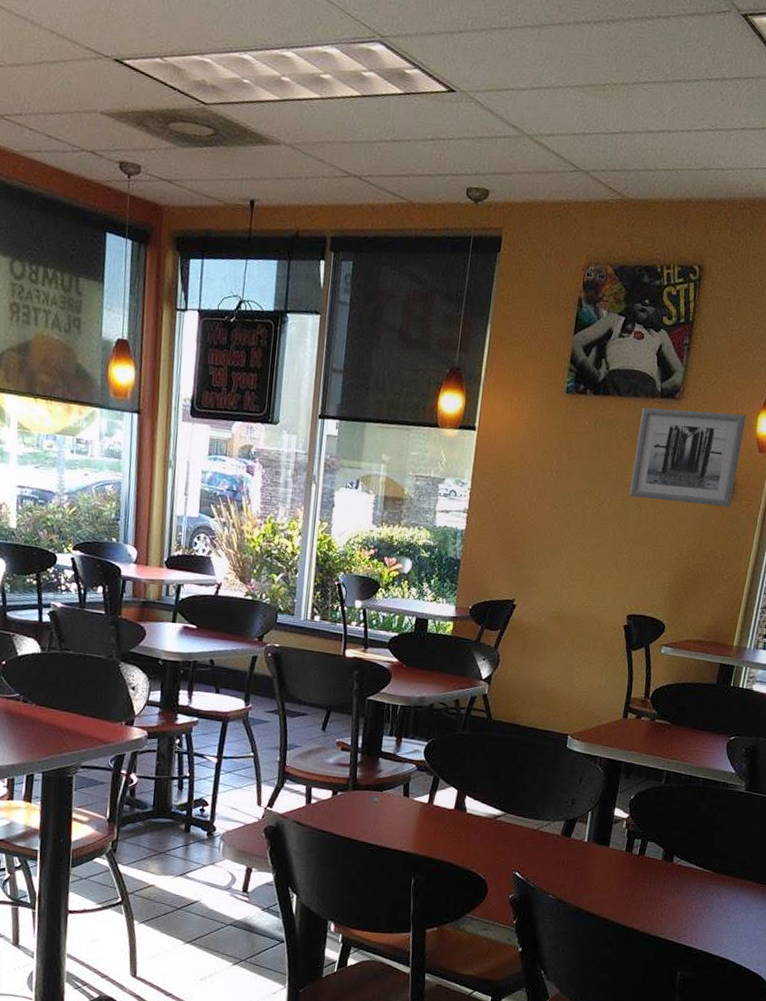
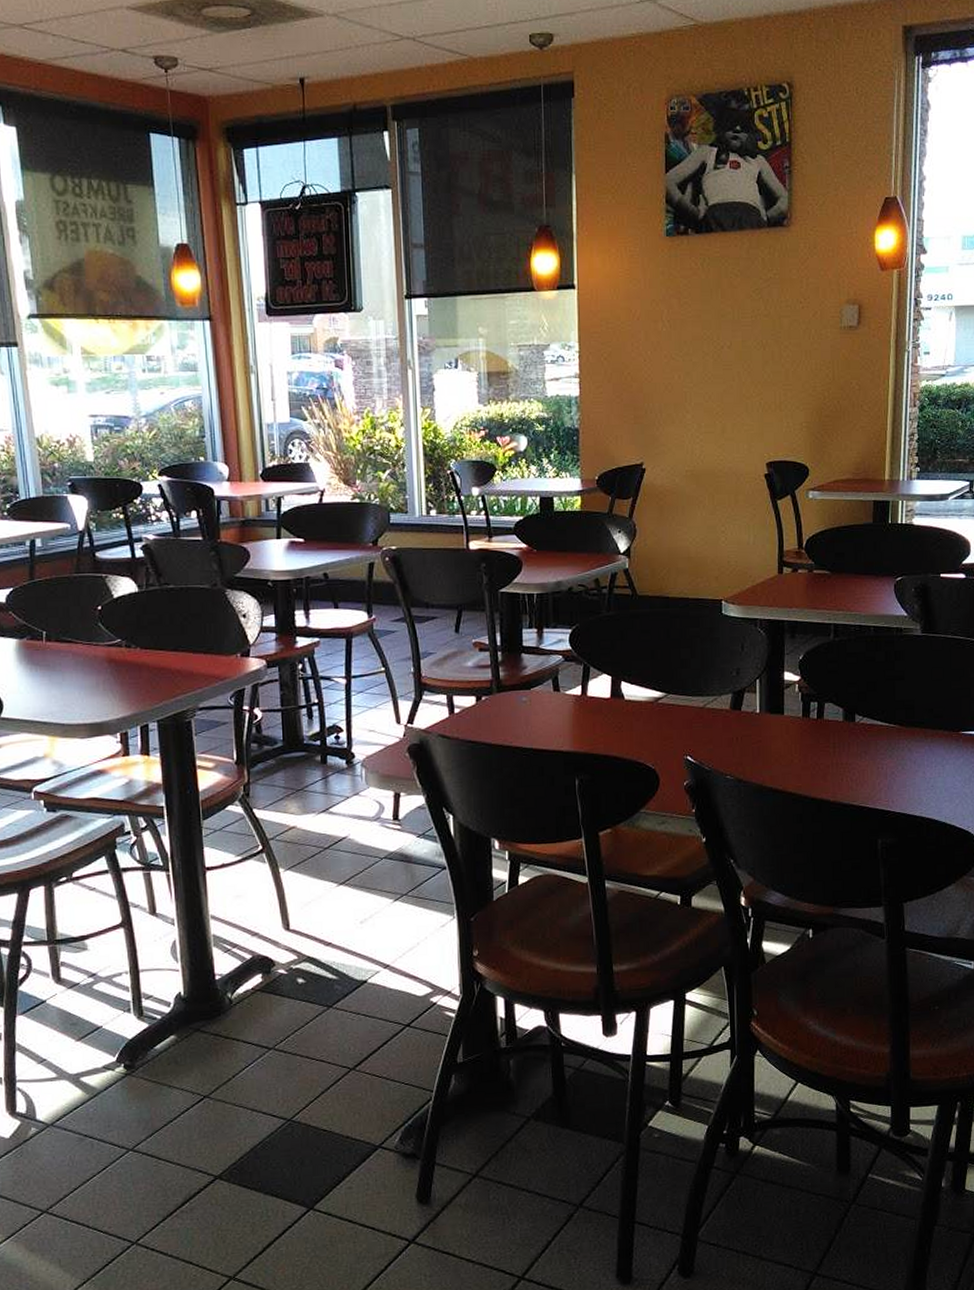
wall art: present [630,407,747,507] -> none [749,233,862,336]

